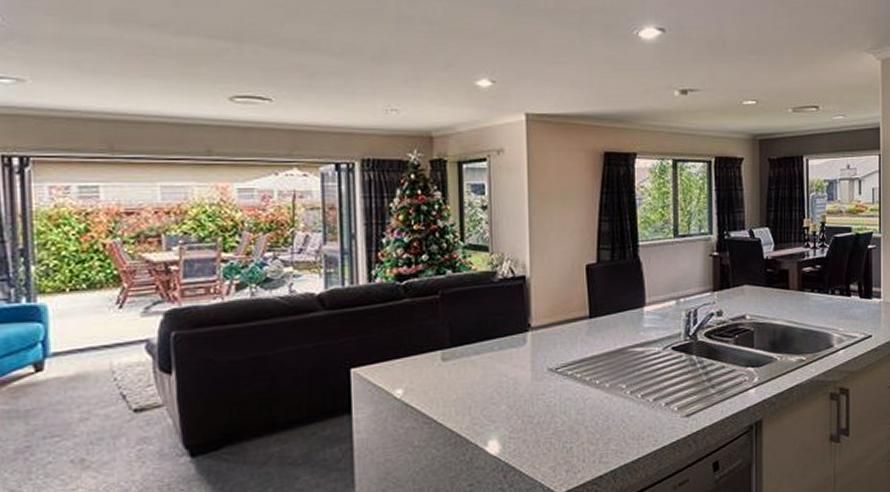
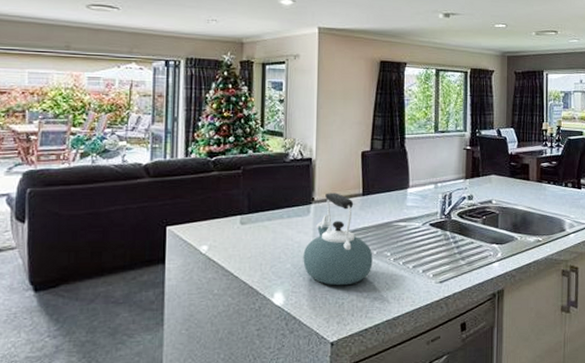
kettle: none [520,316,605,428] -> present [303,193,373,286]

